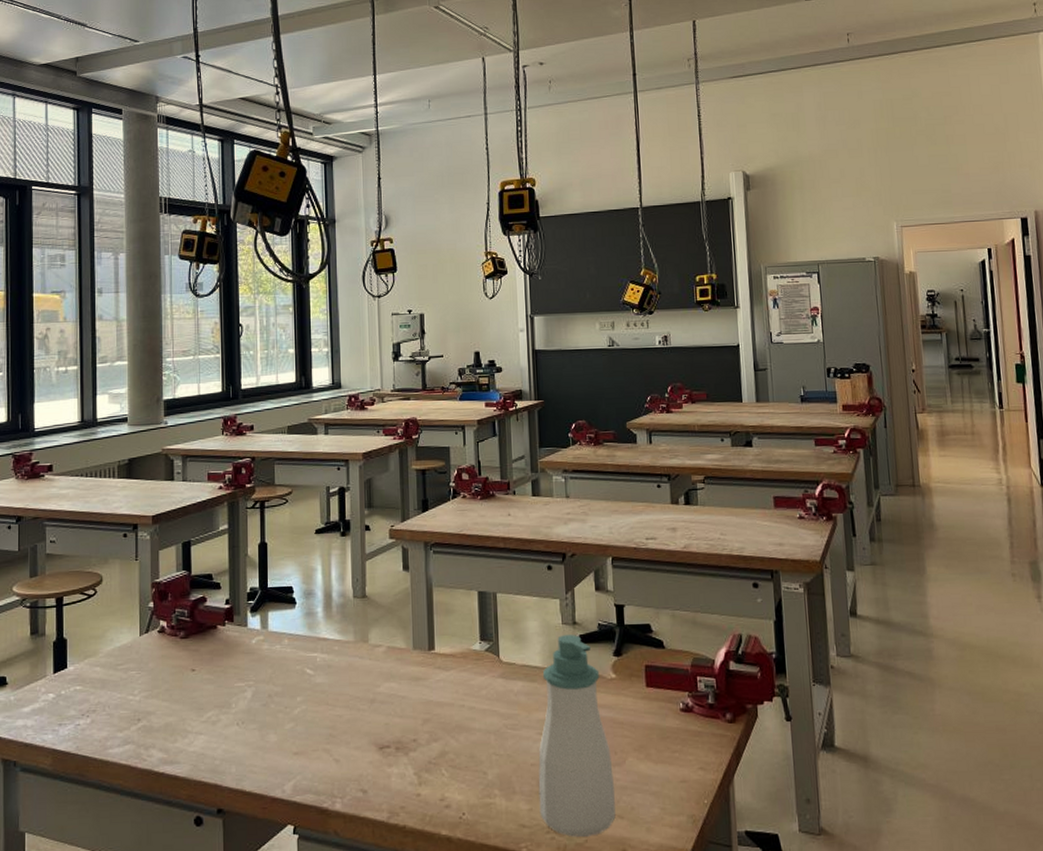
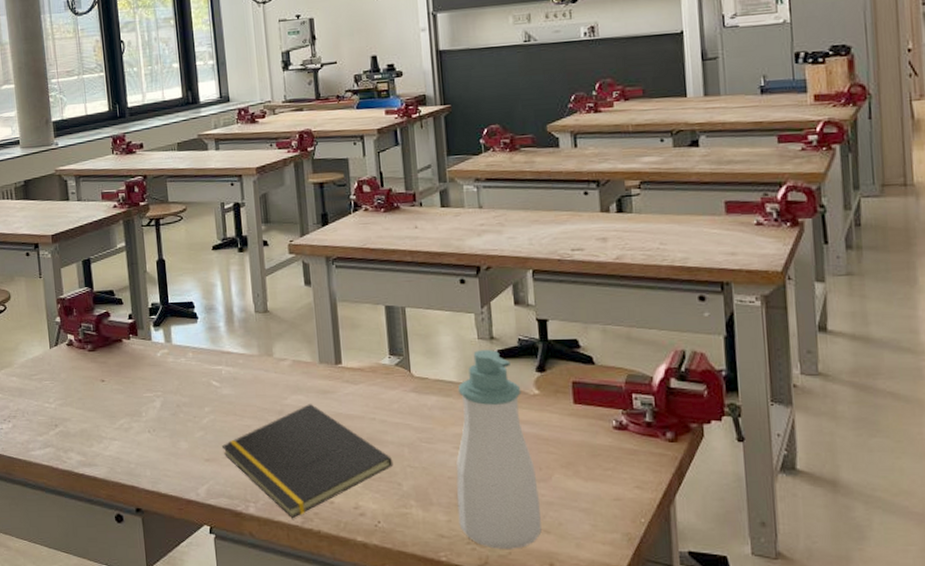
notepad: none [311,691,480,814] -> present [221,404,394,519]

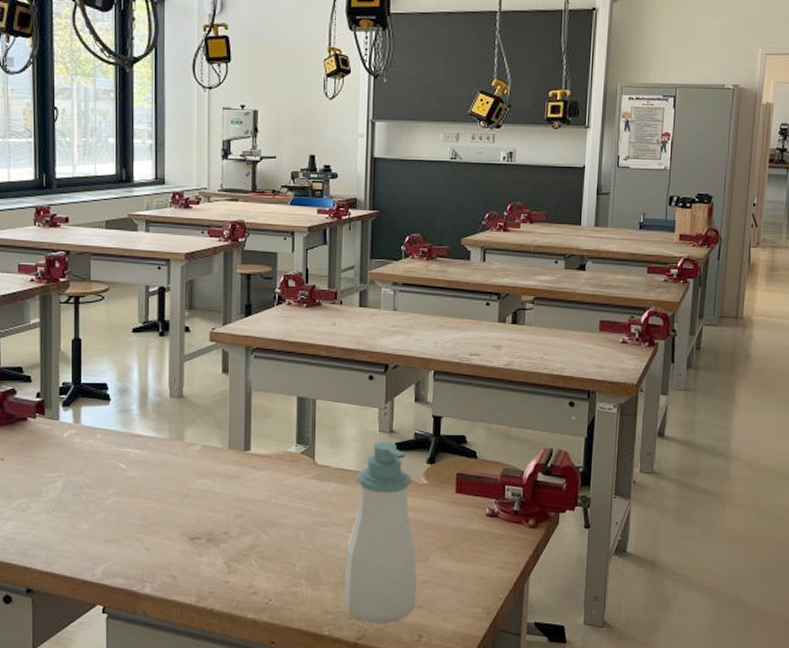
notepad: present [221,404,394,519] -> none [122,488,290,598]

